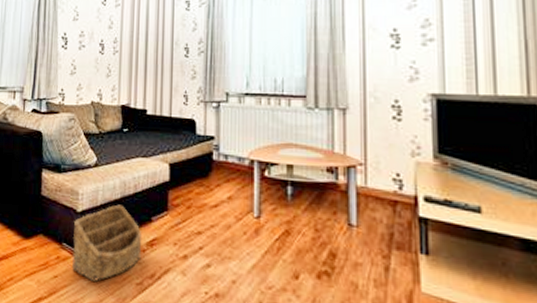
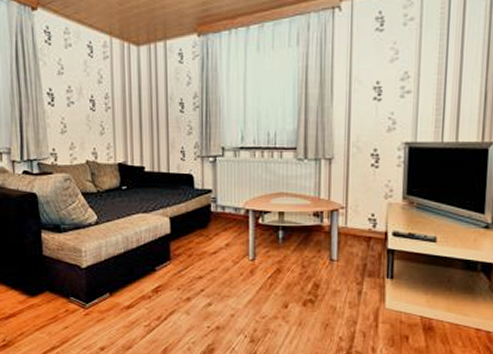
basket: present [72,204,142,282] -> none [80,258,148,328]

